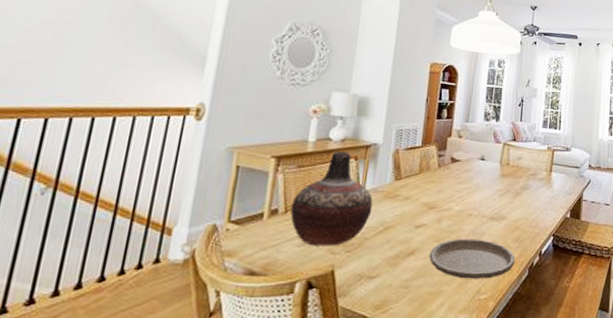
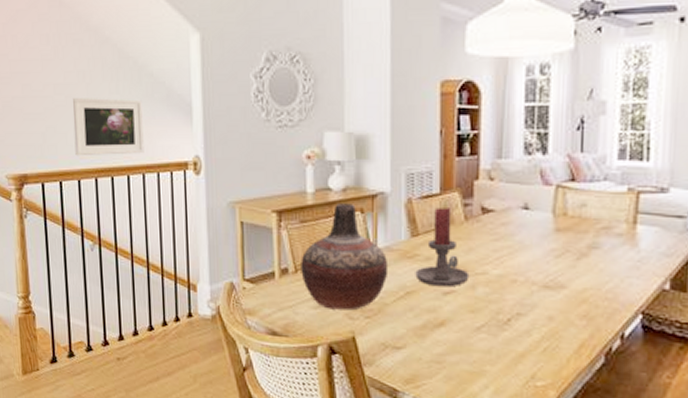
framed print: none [49,36,150,97] -> present [73,98,144,156]
candle holder: none [394,157,438,222] -> present [415,208,470,288]
plate: present [429,238,515,279] -> none [463,310,584,362]

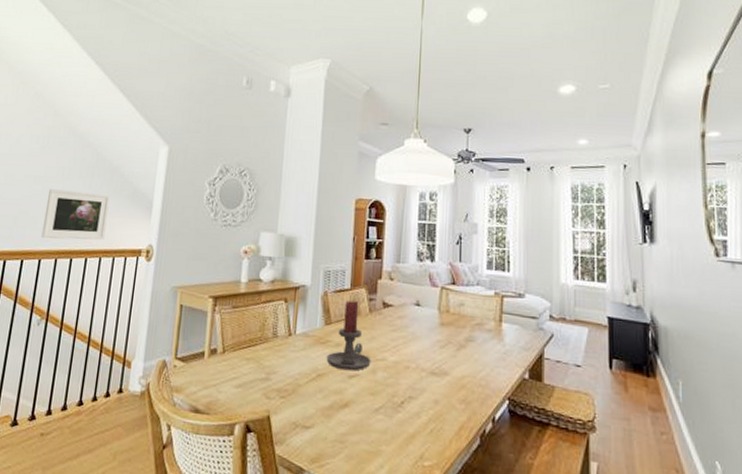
vase: present [301,203,389,311] -> none [228,293,305,390]

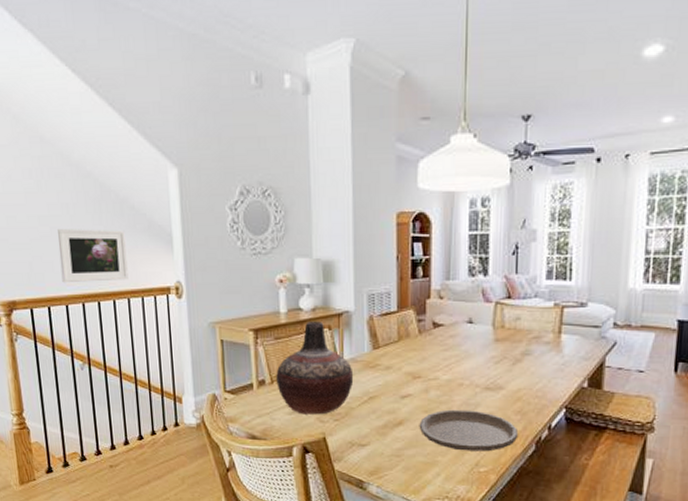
vase: none [228,293,305,390] -> present [276,322,354,415]
candle holder: present [326,301,371,371] -> none [377,323,423,392]
plate: none [364,393,463,443] -> present [419,409,519,452]

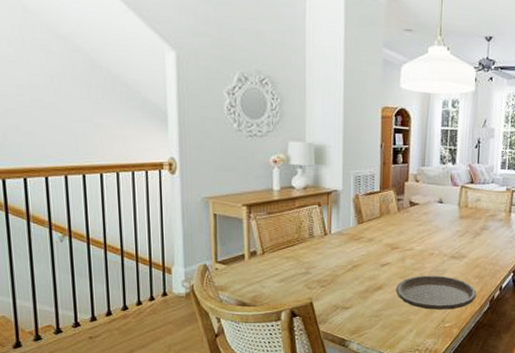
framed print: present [58,229,129,283] -> none [39,100,118,155]
vase: present [276,322,354,415] -> none [268,199,340,282]

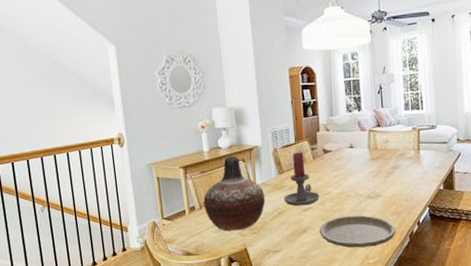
vase: none [268,199,340,282] -> present [203,156,266,231]
candle holder: none [360,202,401,261] -> present [283,152,320,206]

